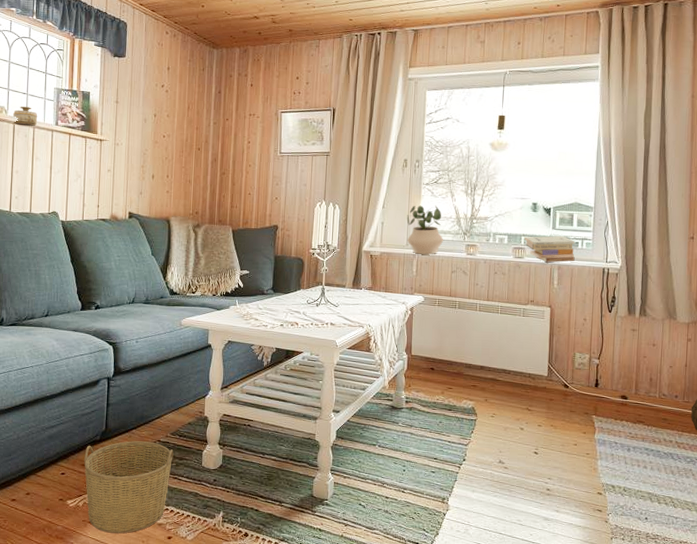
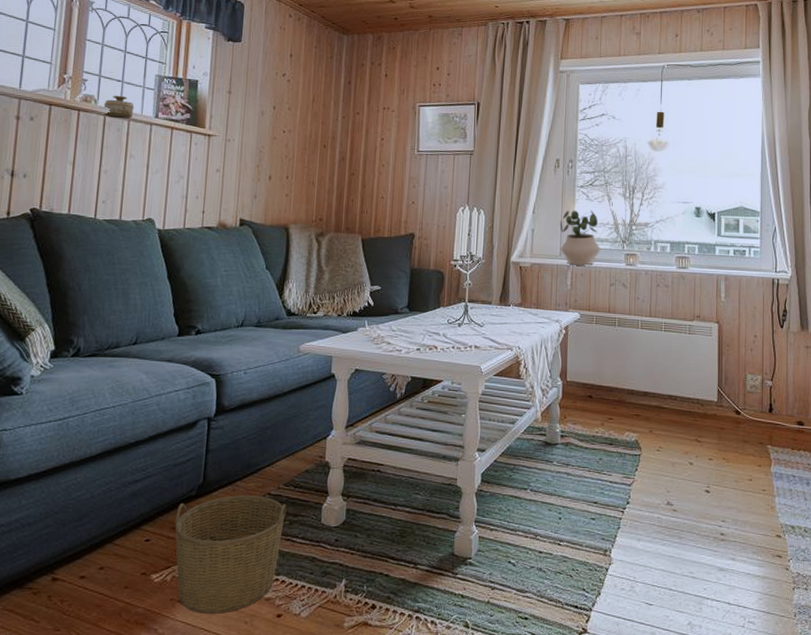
books: present [523,236,575,263] -> none [687,243,742,273]

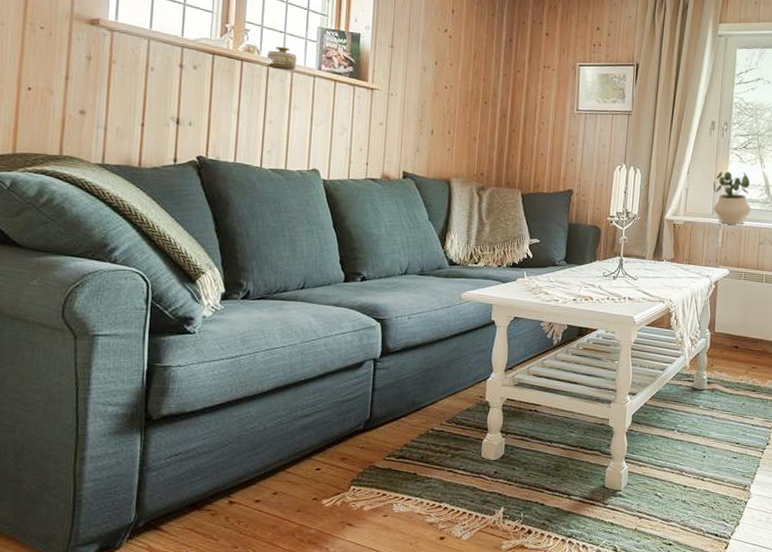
basket: present [174,495,287,614] -> none [343,430,449,536]

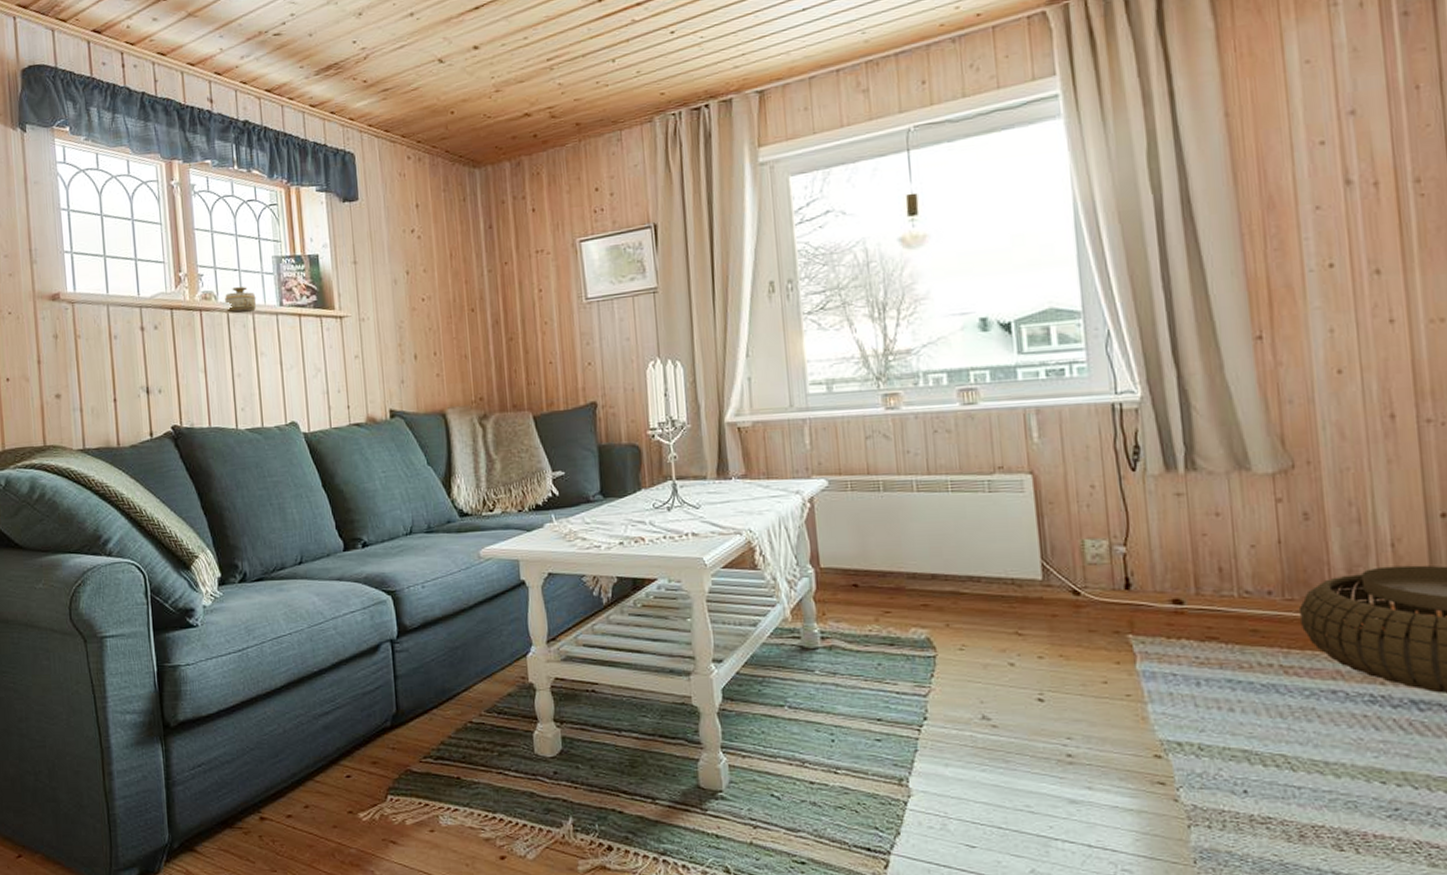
potted plant: present [713,171,752,225] -> none [784,342,847,418]

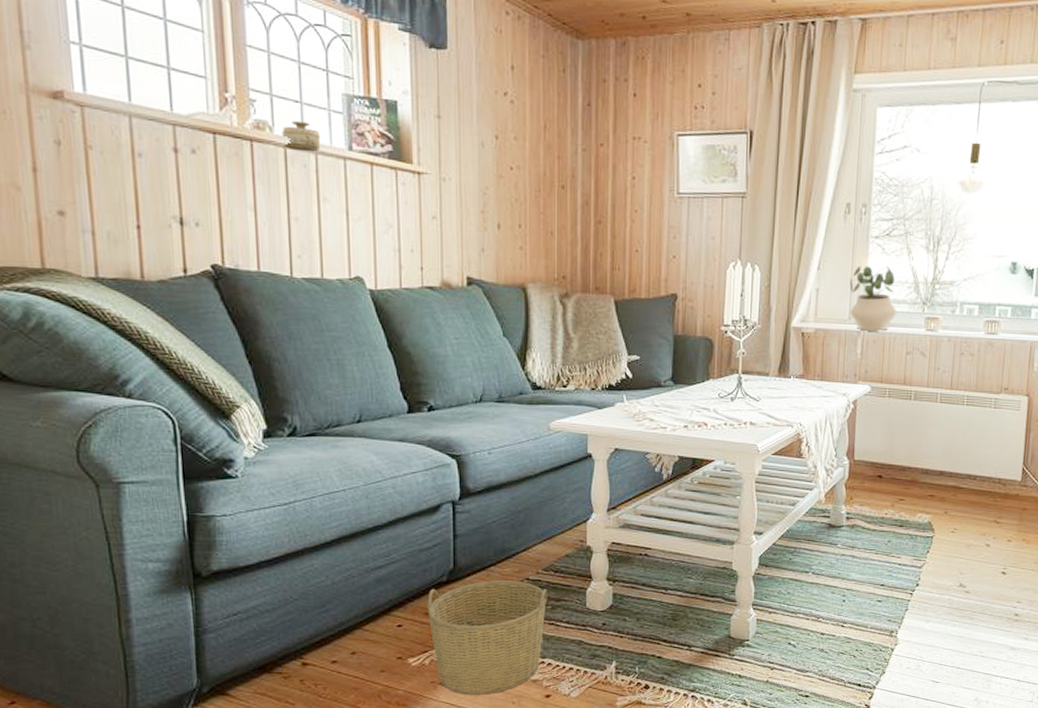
basket: none [373,724,493,855] -> present [427,581,548,695]
potted plant: none [784,342,847,418] -> present [849,265,898,331]

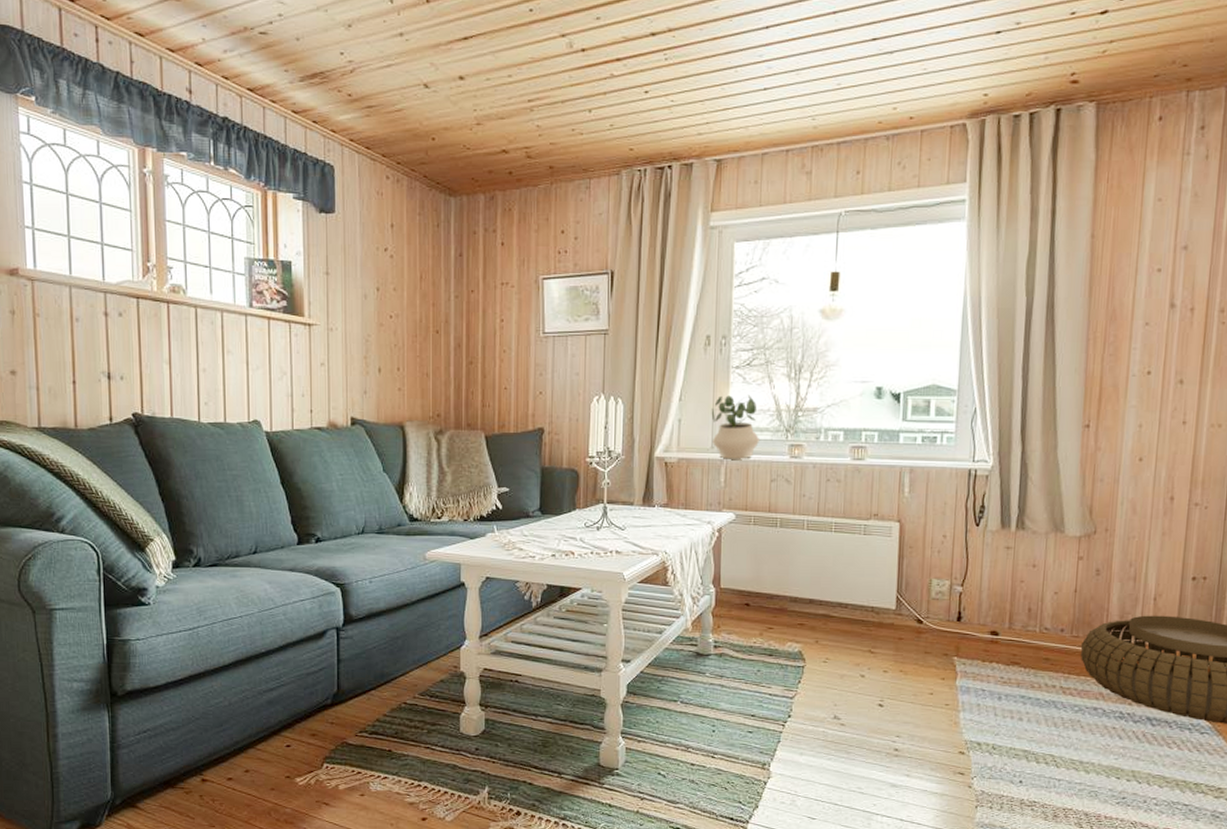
decorative jar: present [282,120,321,152] -> none [194,283,226,310]
basket: present [427,581,548,695] -> none [313,704,424,816]

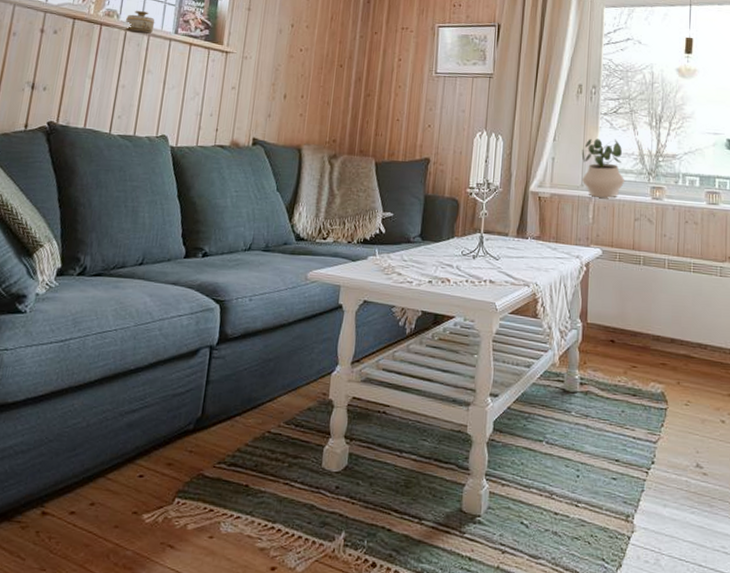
decorative jar: none [194,283,226,310] -> present [125,10,155,35]

